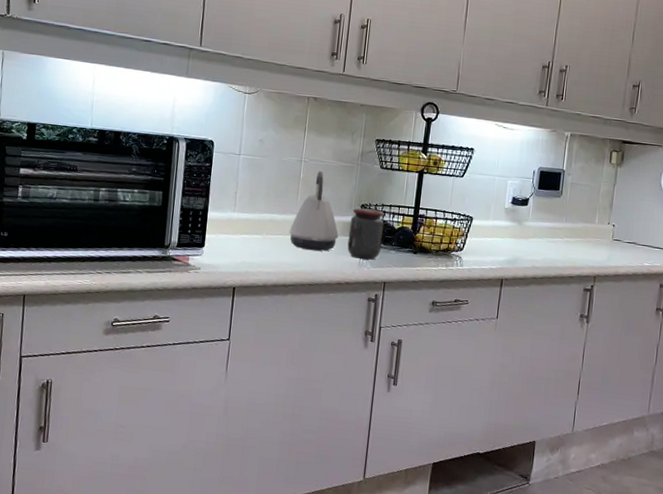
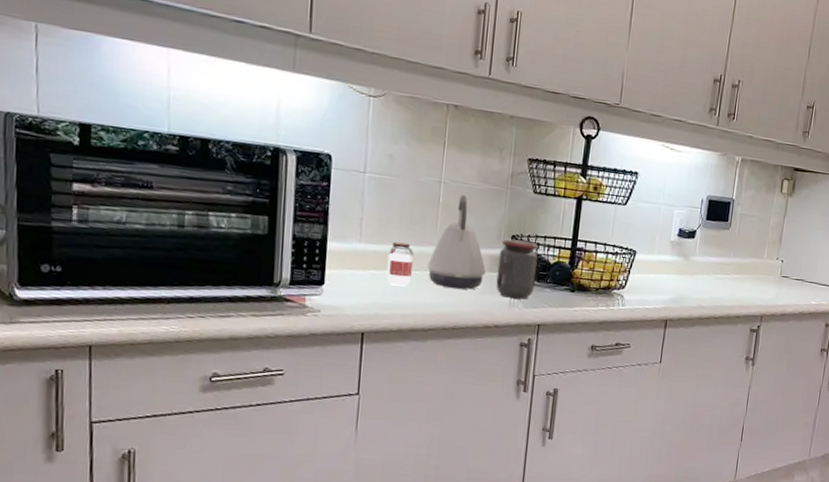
jar: none [255,211,278,248] -> present [386,242,414,286]

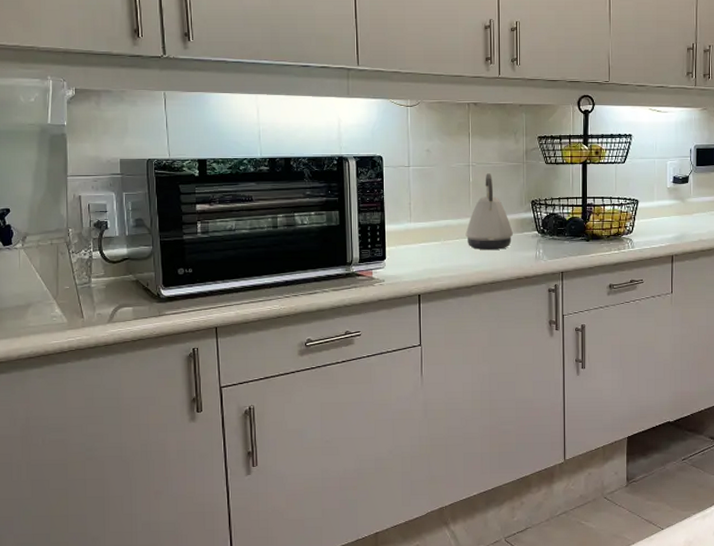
jar: present [386,242,414,286] -> none [433,218,454,253]
jar: present [496,239,538,299] -> none [522,204,556,252]

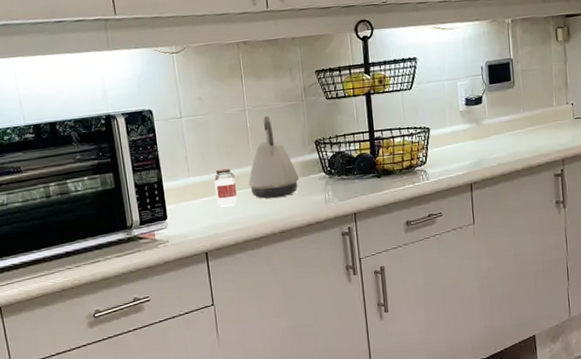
jar: none [433,218,454,253] -> present [214,168,237,207]

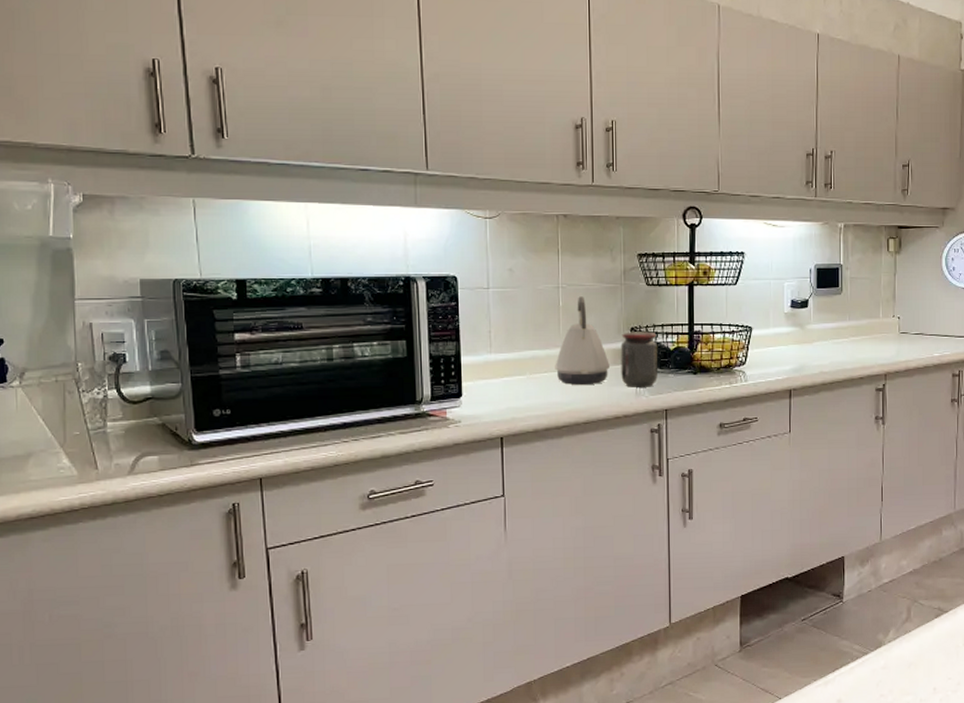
jar: present [214,168,237,207] -> none [517,348,542,389]
jar: none [307,142,344,196] -> present [620,331,658,387]

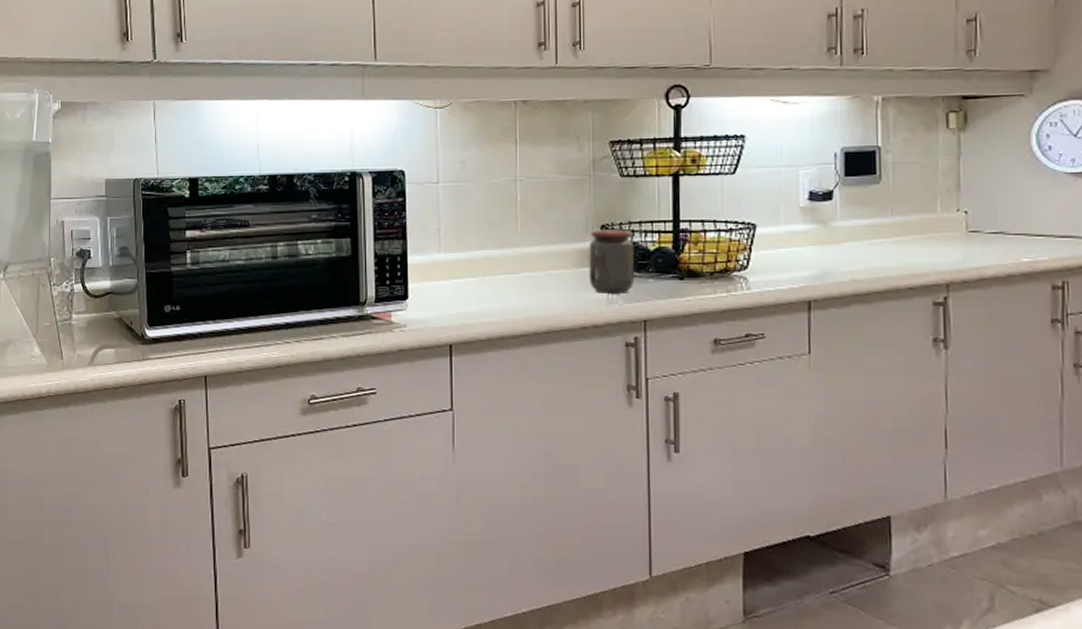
kettle: present [555,296,609,385] -> none [511,190,575,289]

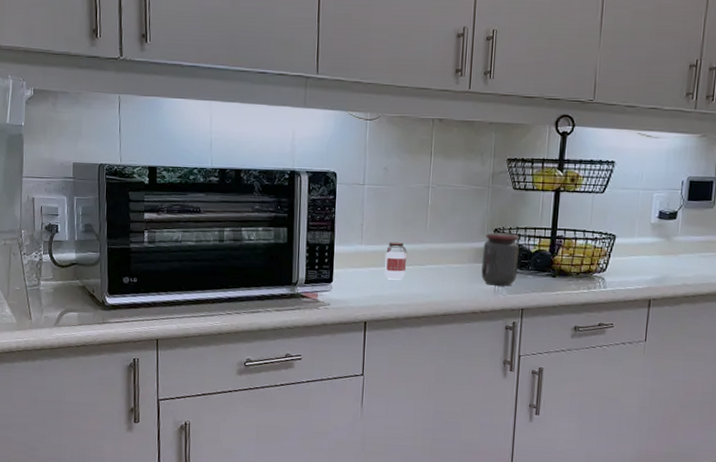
jar: none [469,247,496,293] -> present [384,242,408,280]

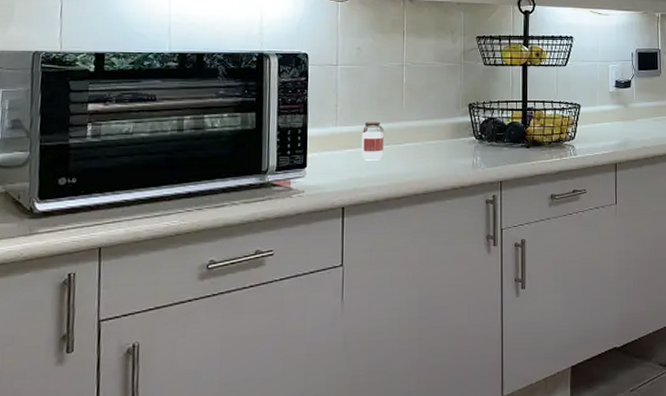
jar: present [481,232,520,286] -> none [459,107,494,160]

